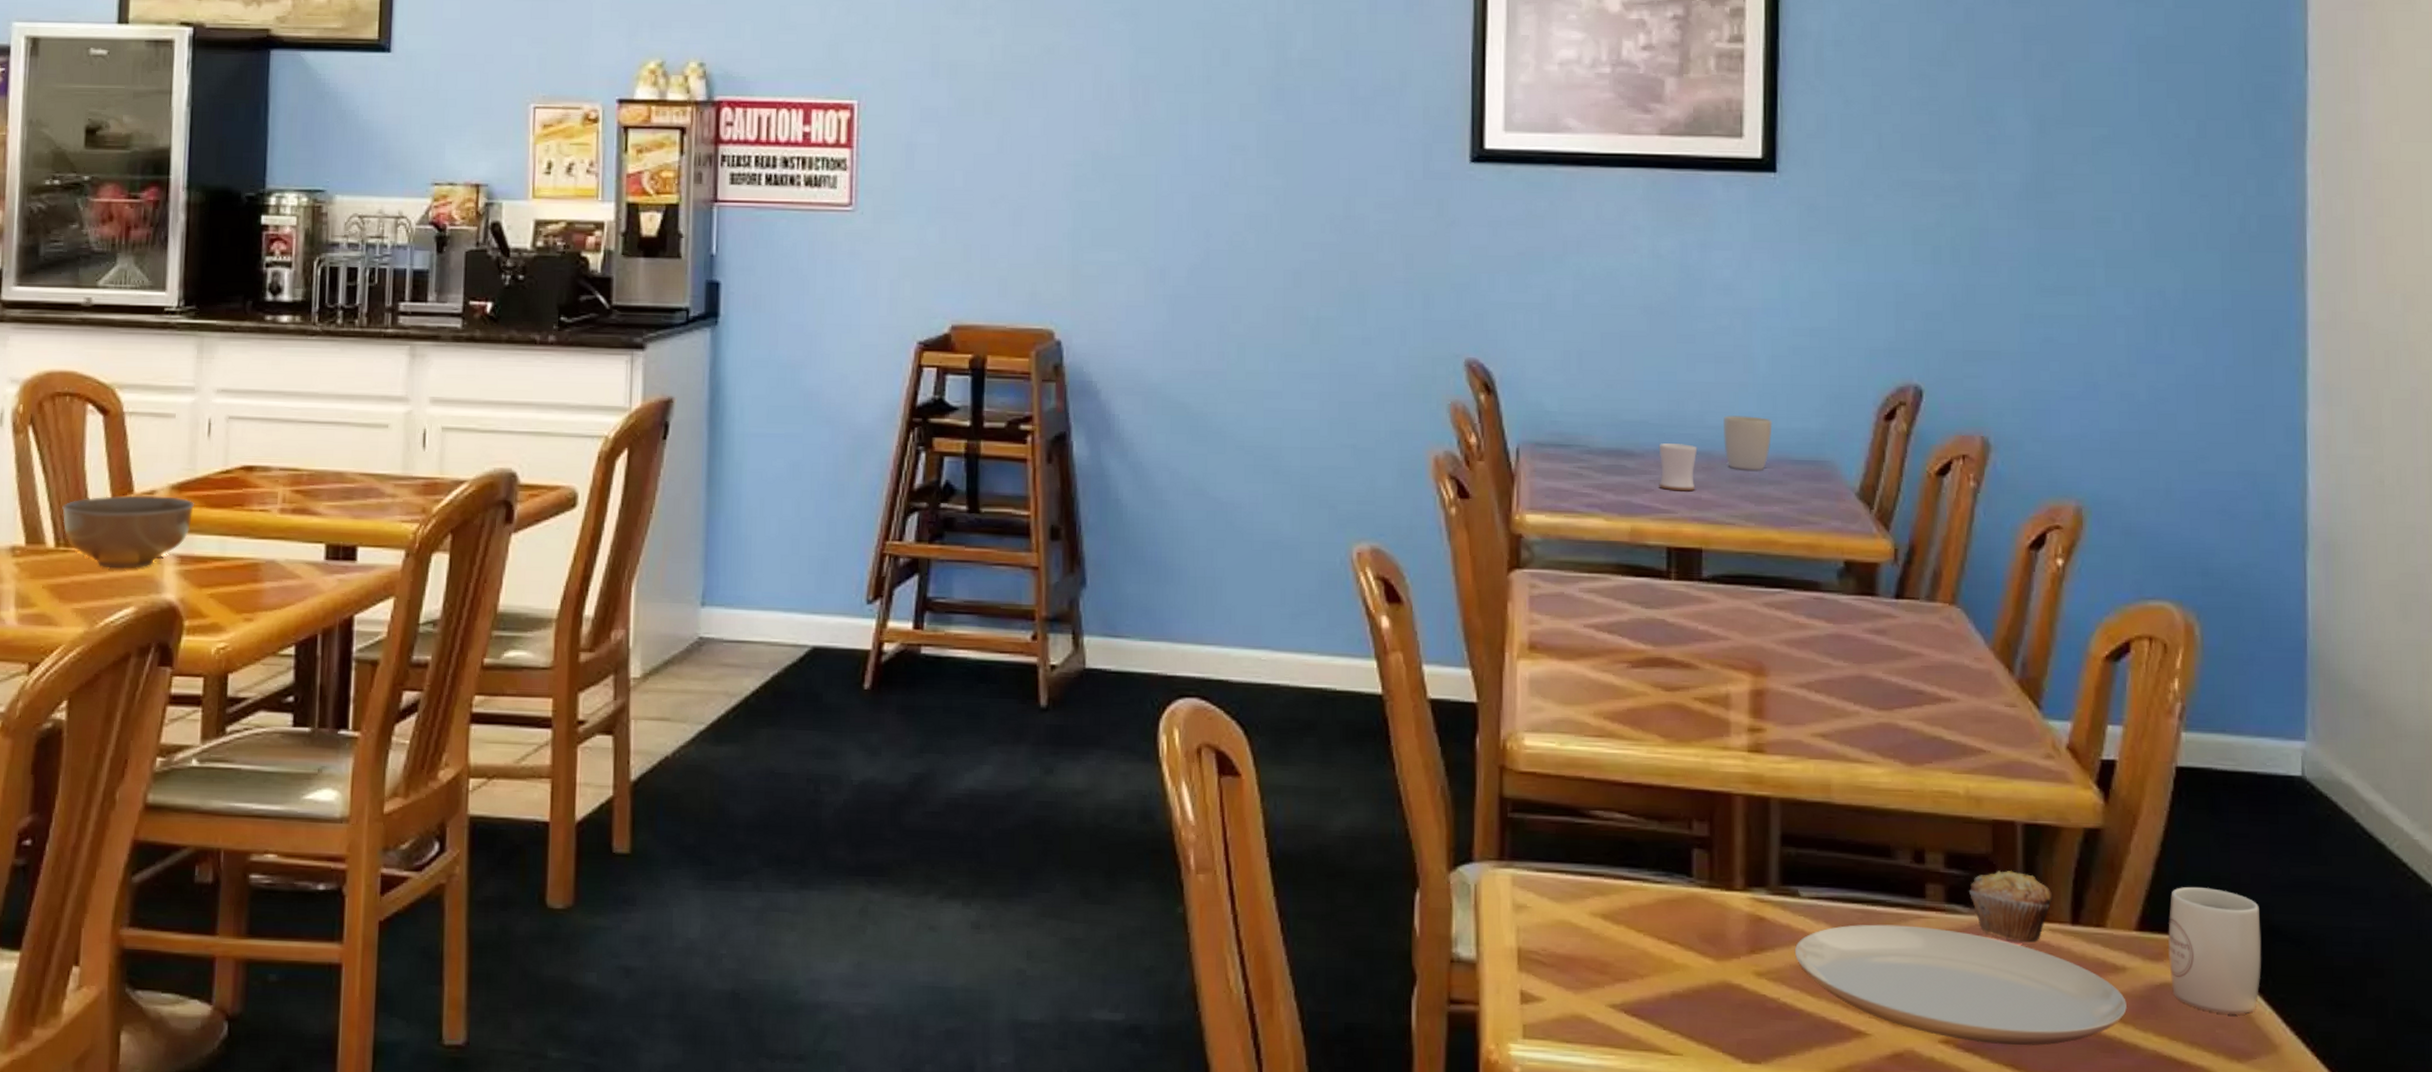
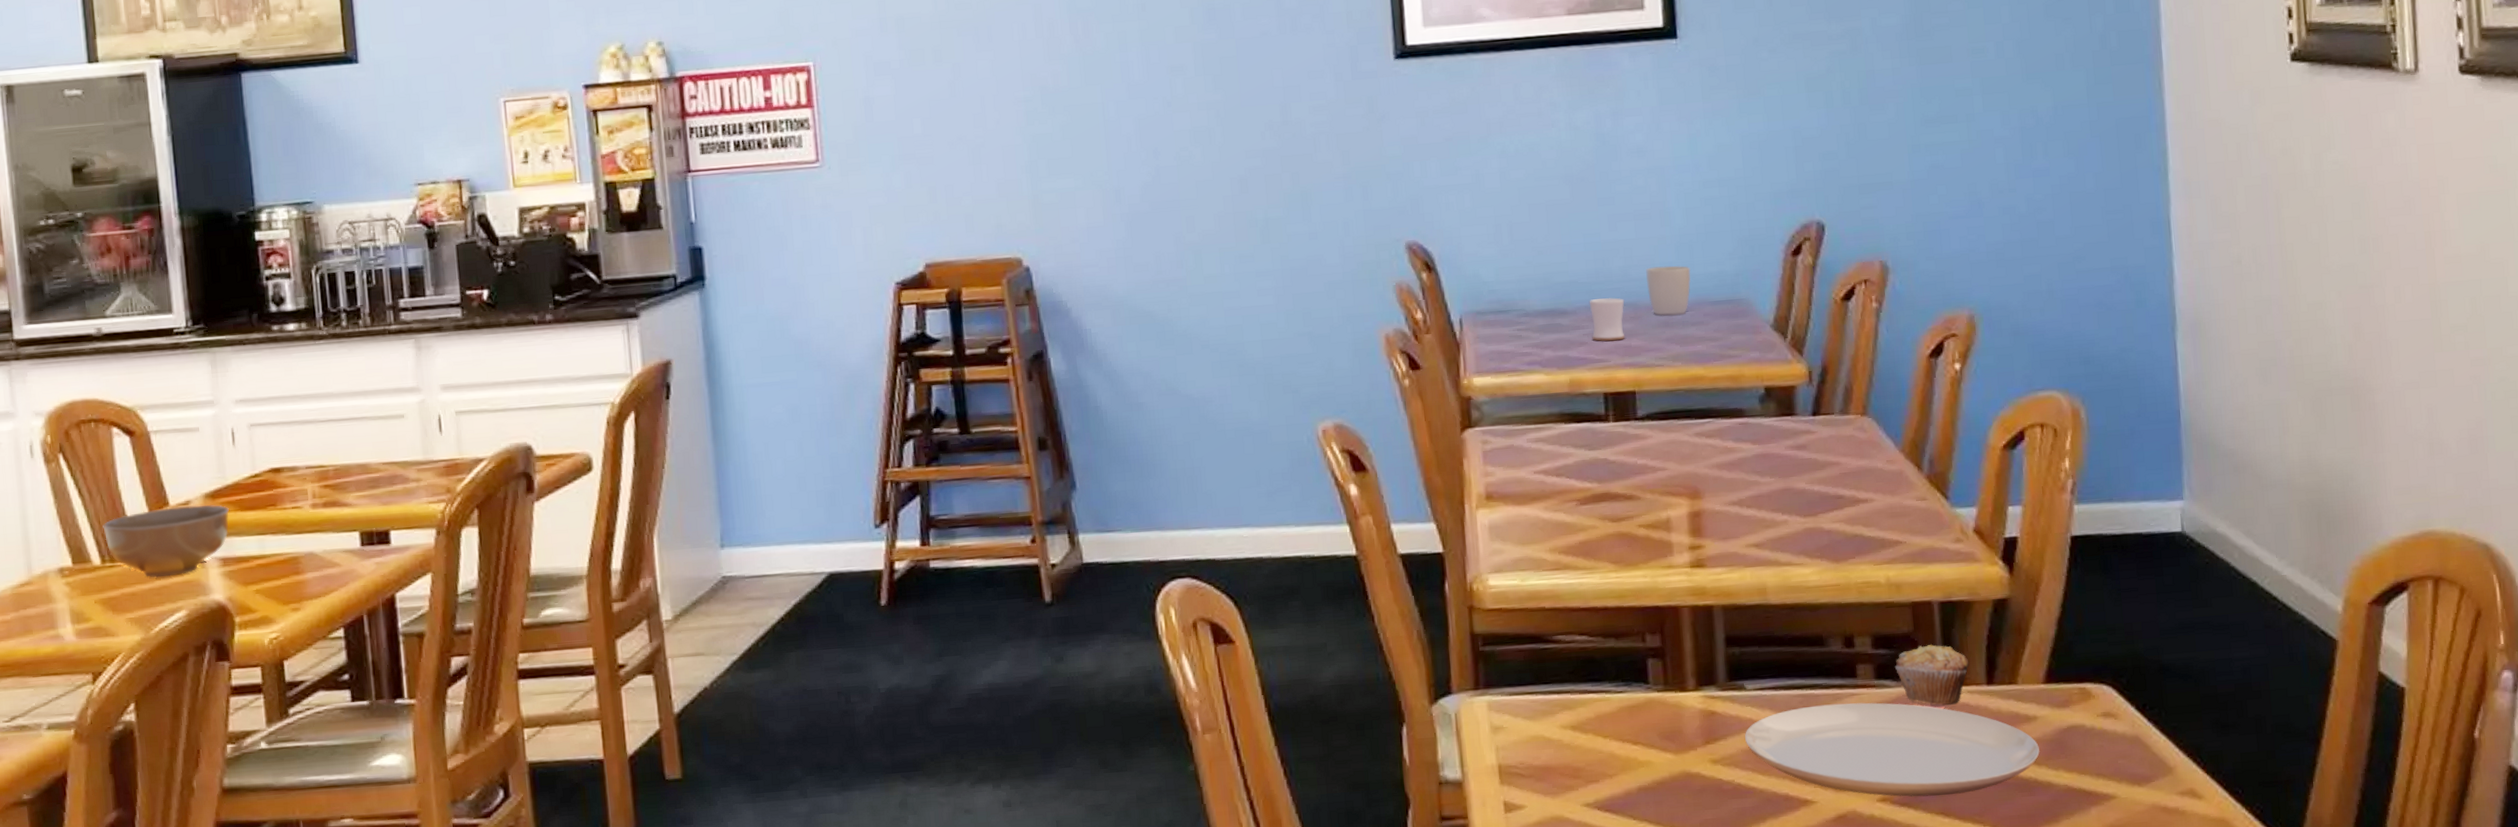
mug: present [2168,886,2262,1015] -> none [2072,638,2155,746]

